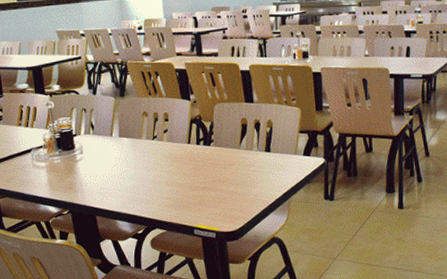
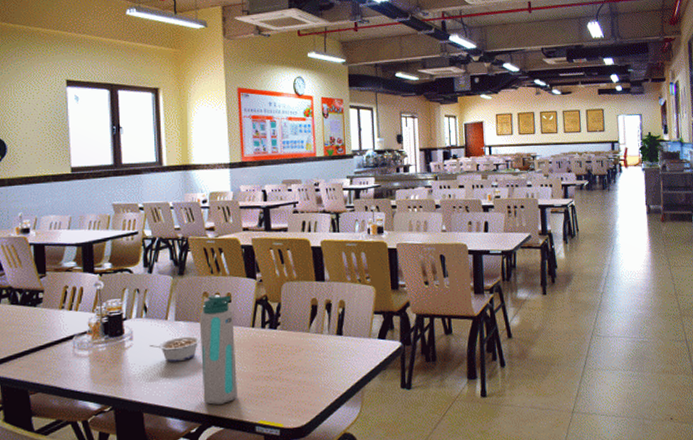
legume: none [98,151,143,174] -> present [150,336,201,363]
water bottle: none [140,114,177,210] -> present [199,294,237,405]

